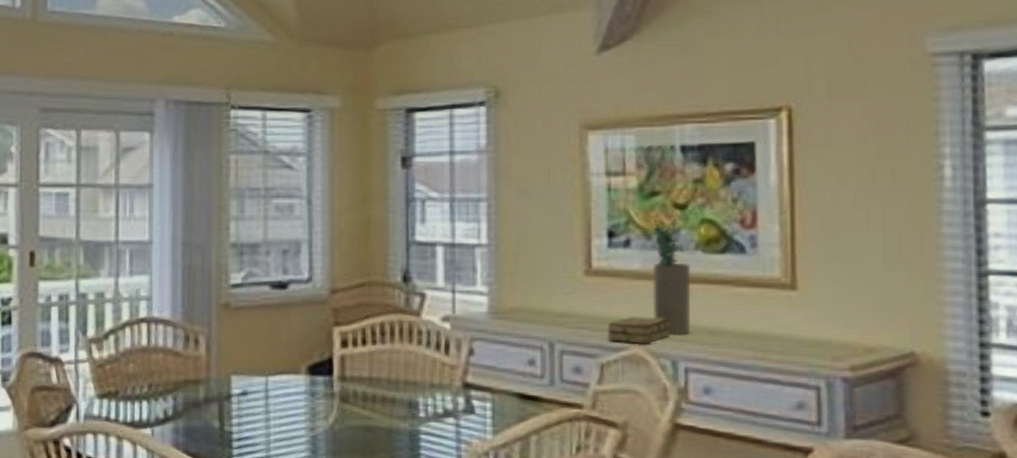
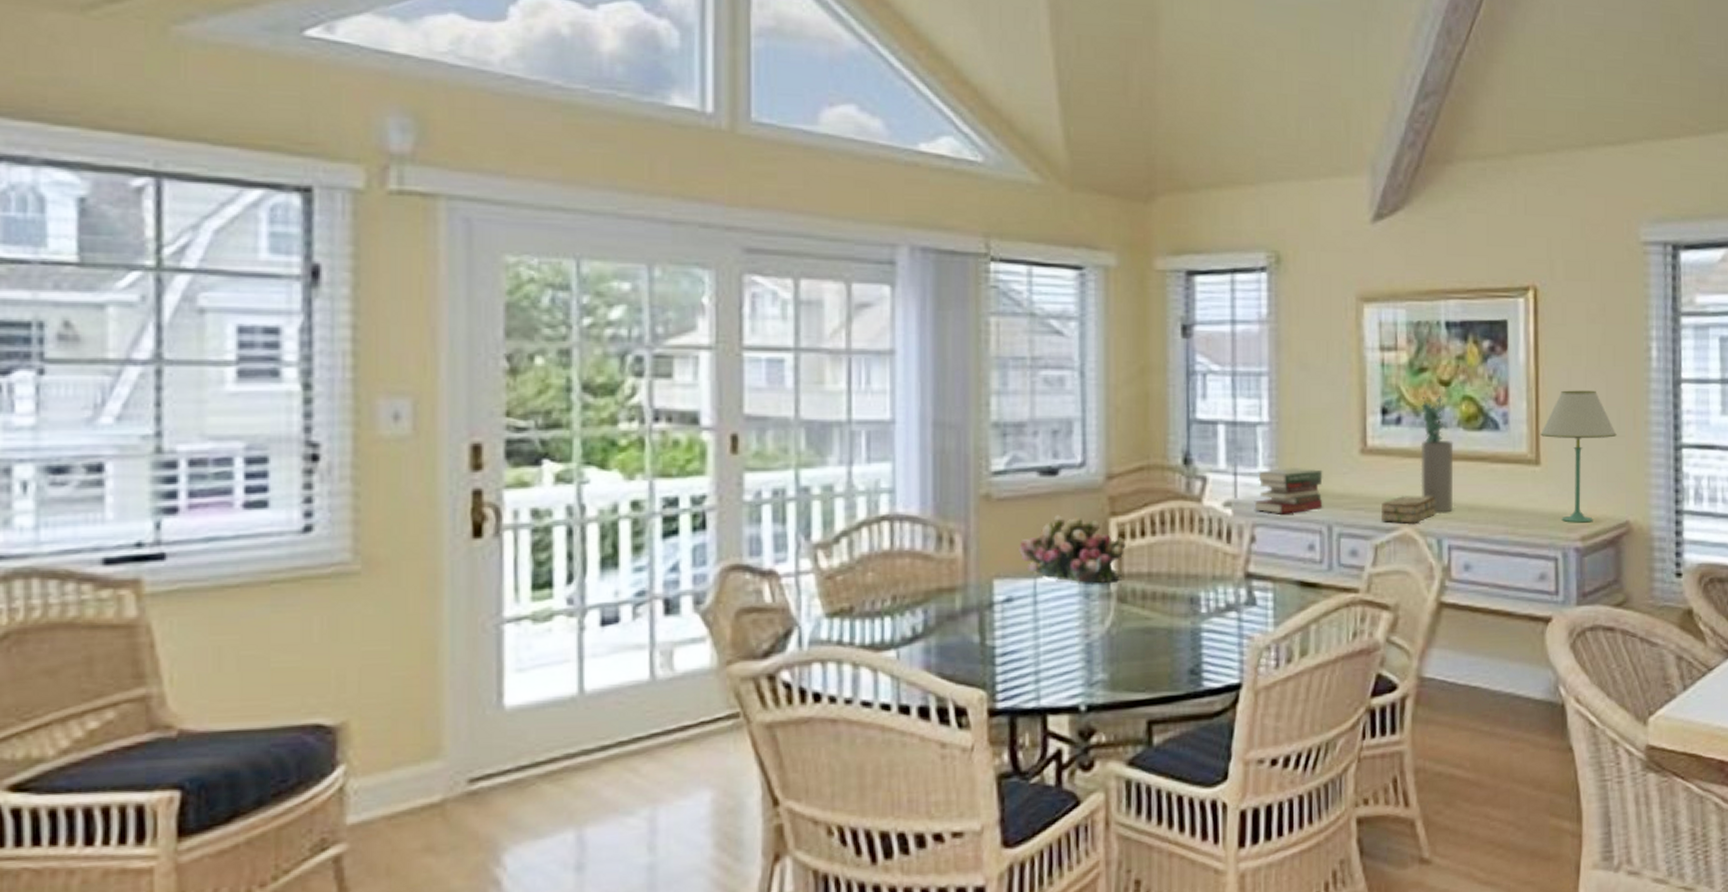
flower arrangement: none [253,323,348,385] -> present [1019,515,1126,584]
books: none [472,286,544,330] -> present [1254,467,1323,515]
table lamp: none [797,212,897,352] -> present [1540,390,1617,523]

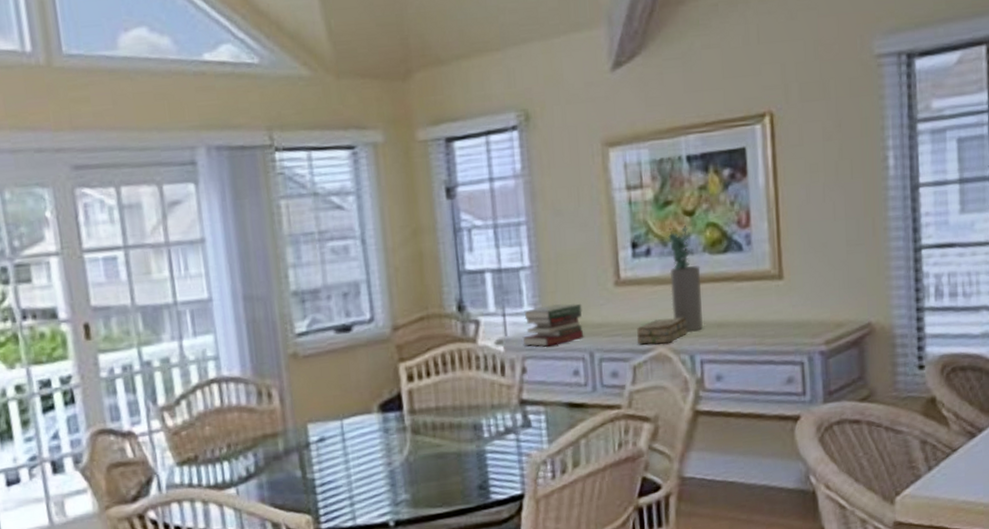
flower arrangement: present [1019,515,1126,584] -> none [325,364,415,420]
table lamp: present [1540,390,1617,523] -> none [782,204,857,329]

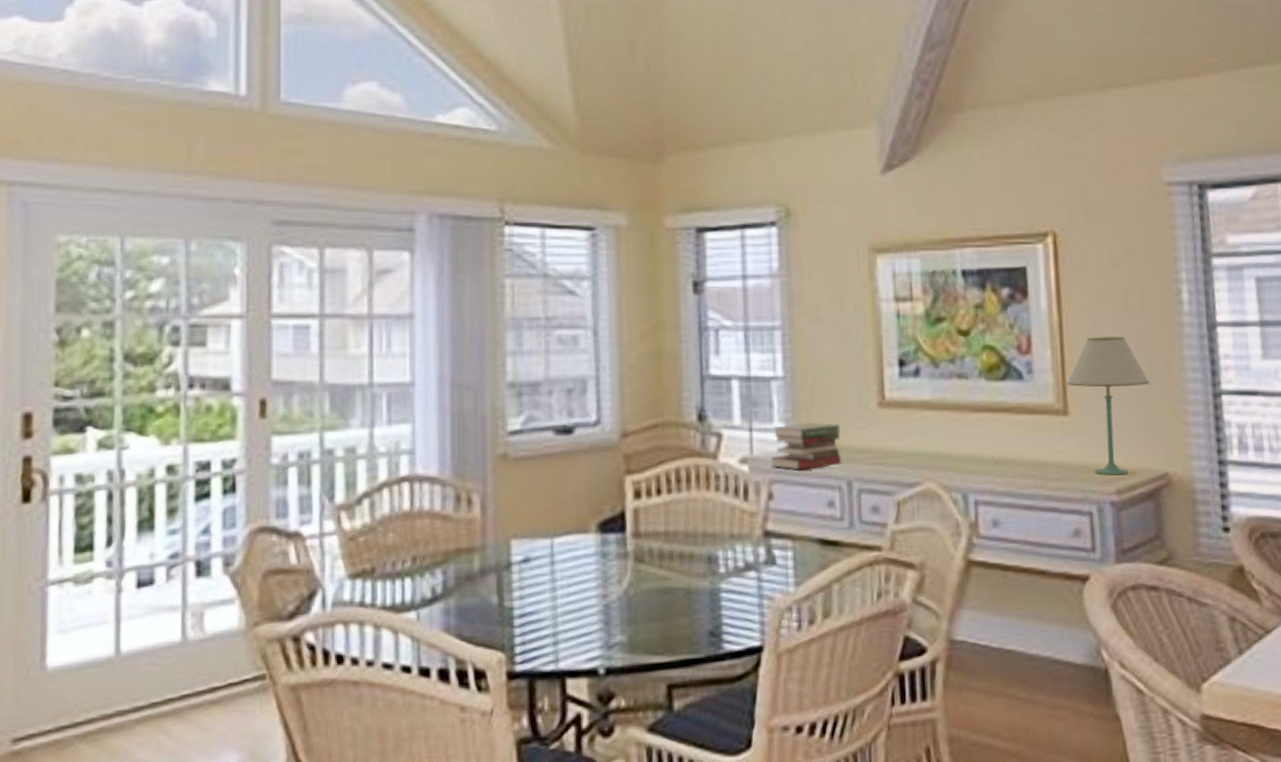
decorative box: present [637,317,688,345] -> none [902,449,960,478]
vase: present [668,225,703,333] -> none [940,346,978,469]
table lamp: none [782,204,857,329] -> present [1067,336,1150,476]

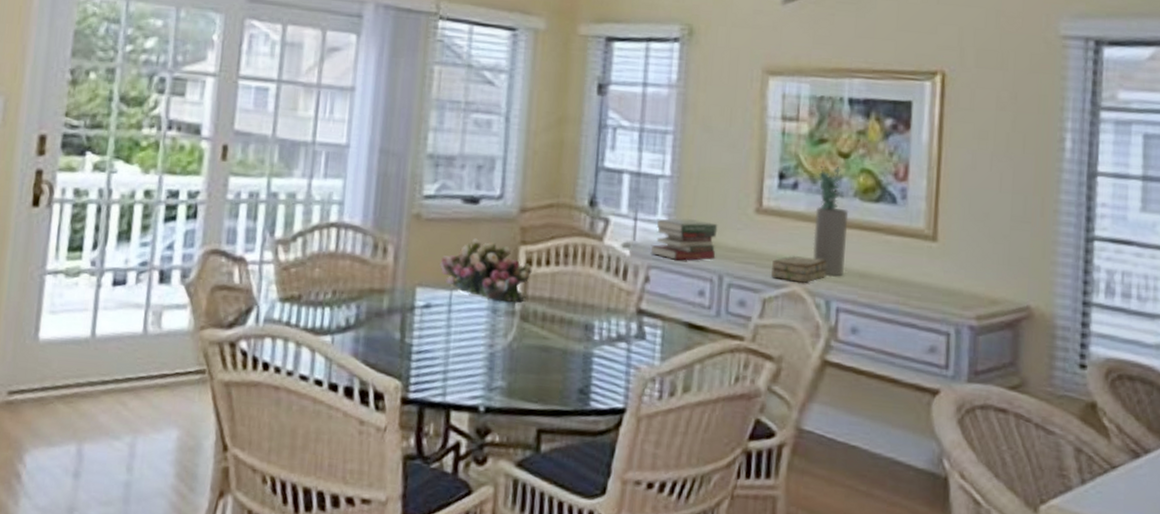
flower arrangement: none [535,474,642,544] -> present [440,238,532,304]
decorative box: none [902,449,960,478] -> present [771,256,827,283]
vase: none [940,346,978,469] -> present [812,165,849,278]
table lamp: present [1067,336,1150,476] -> none [939,172,1022,303]

